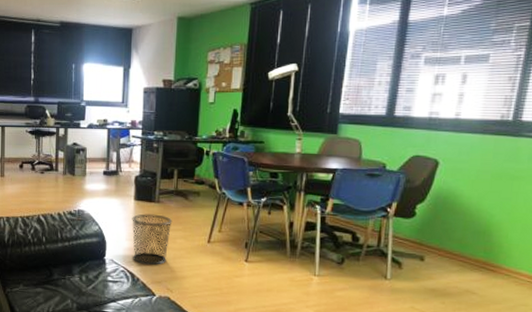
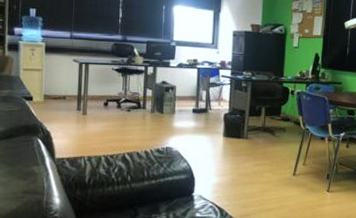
waste bin: present [132,214,173,265] -> none [221,150,260,199]

